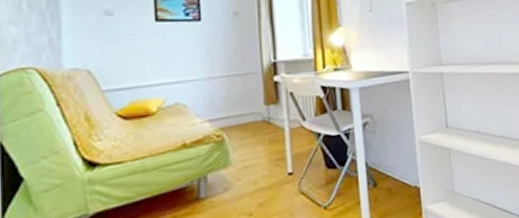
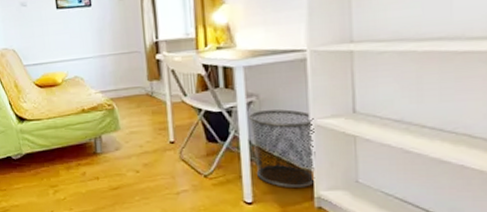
waste bin: none [365,128,423,208] -> present [249,109,316,189]

